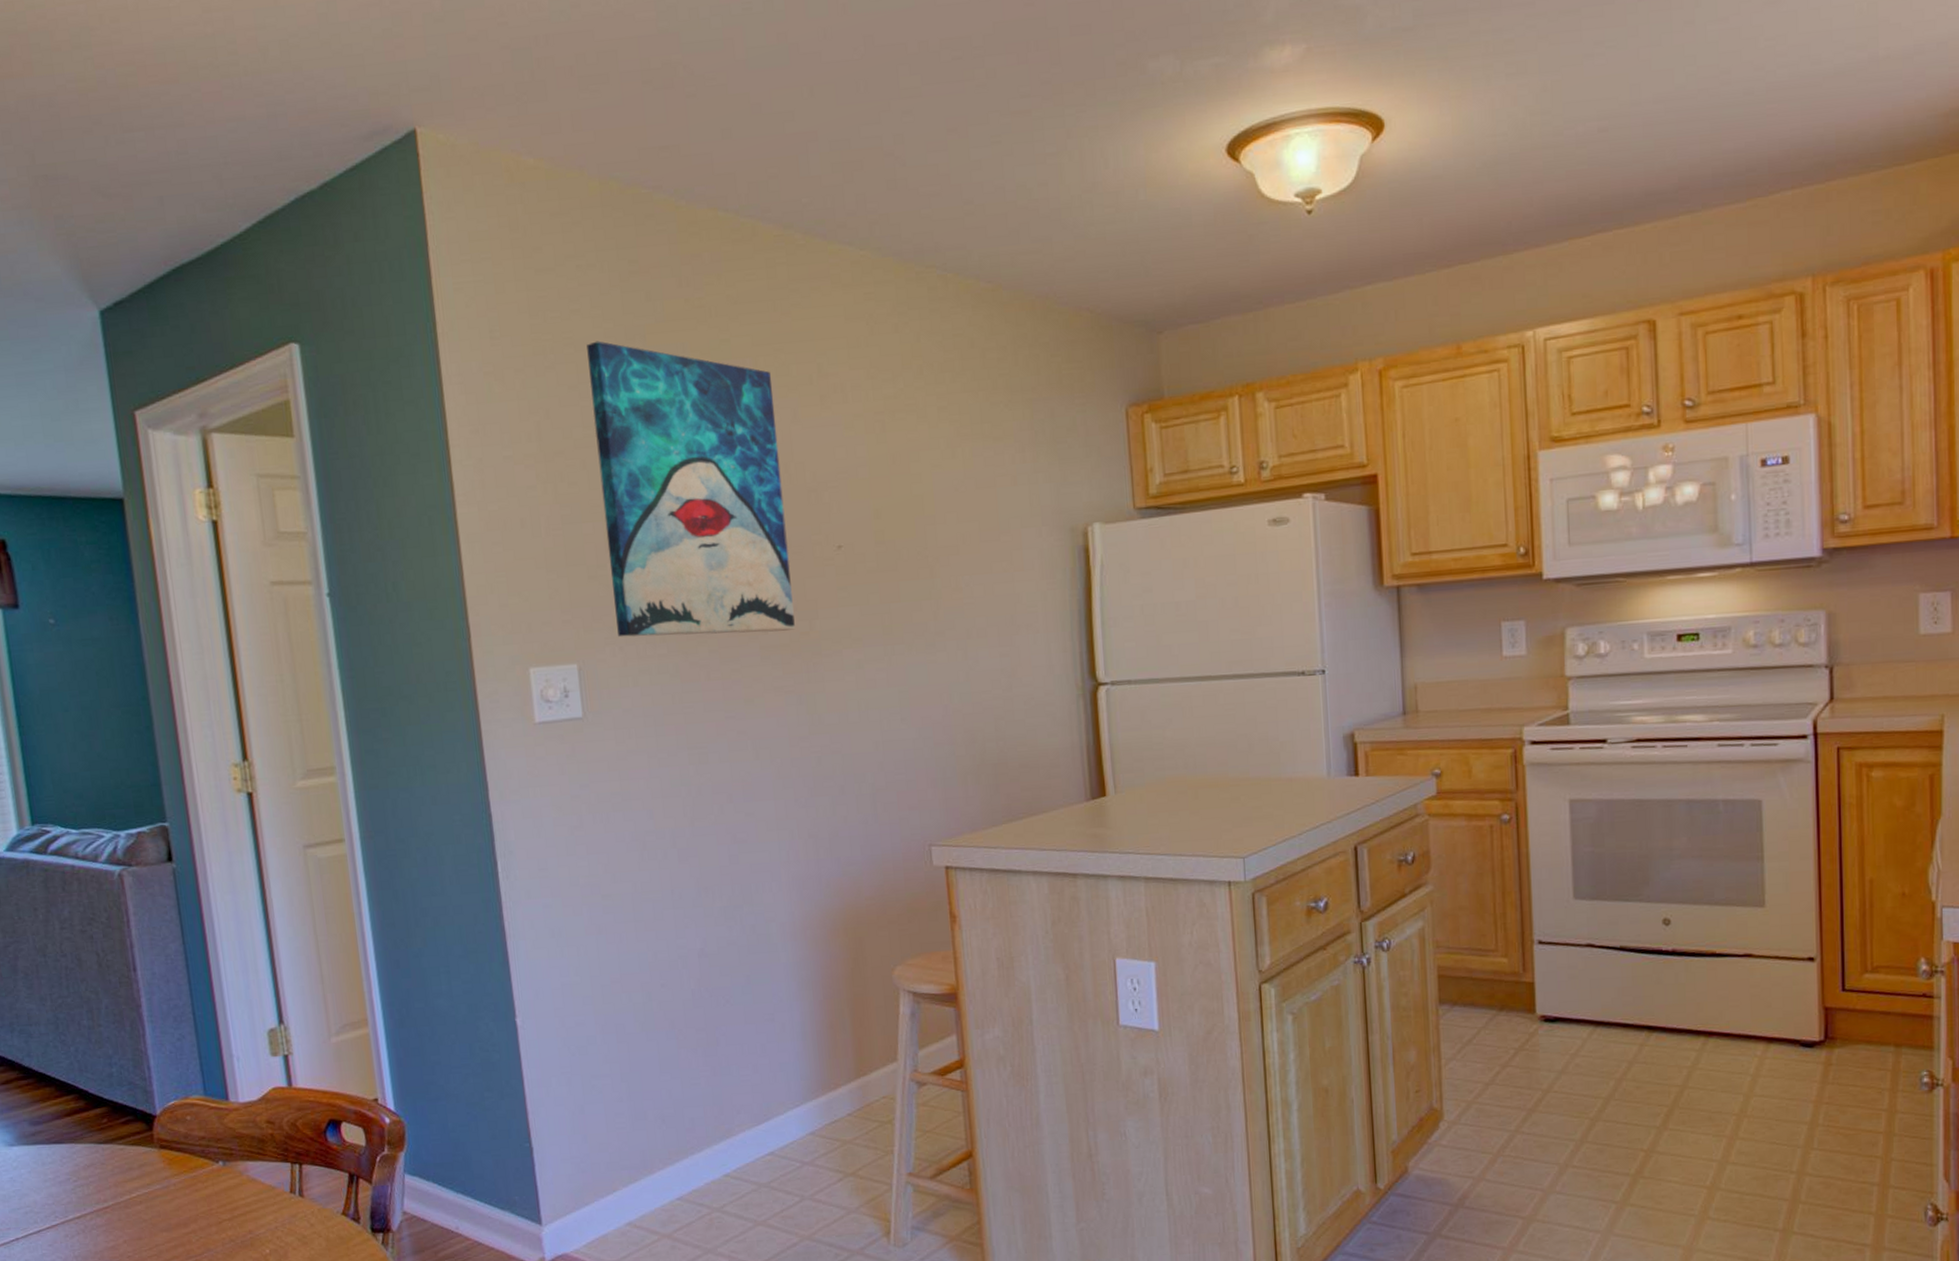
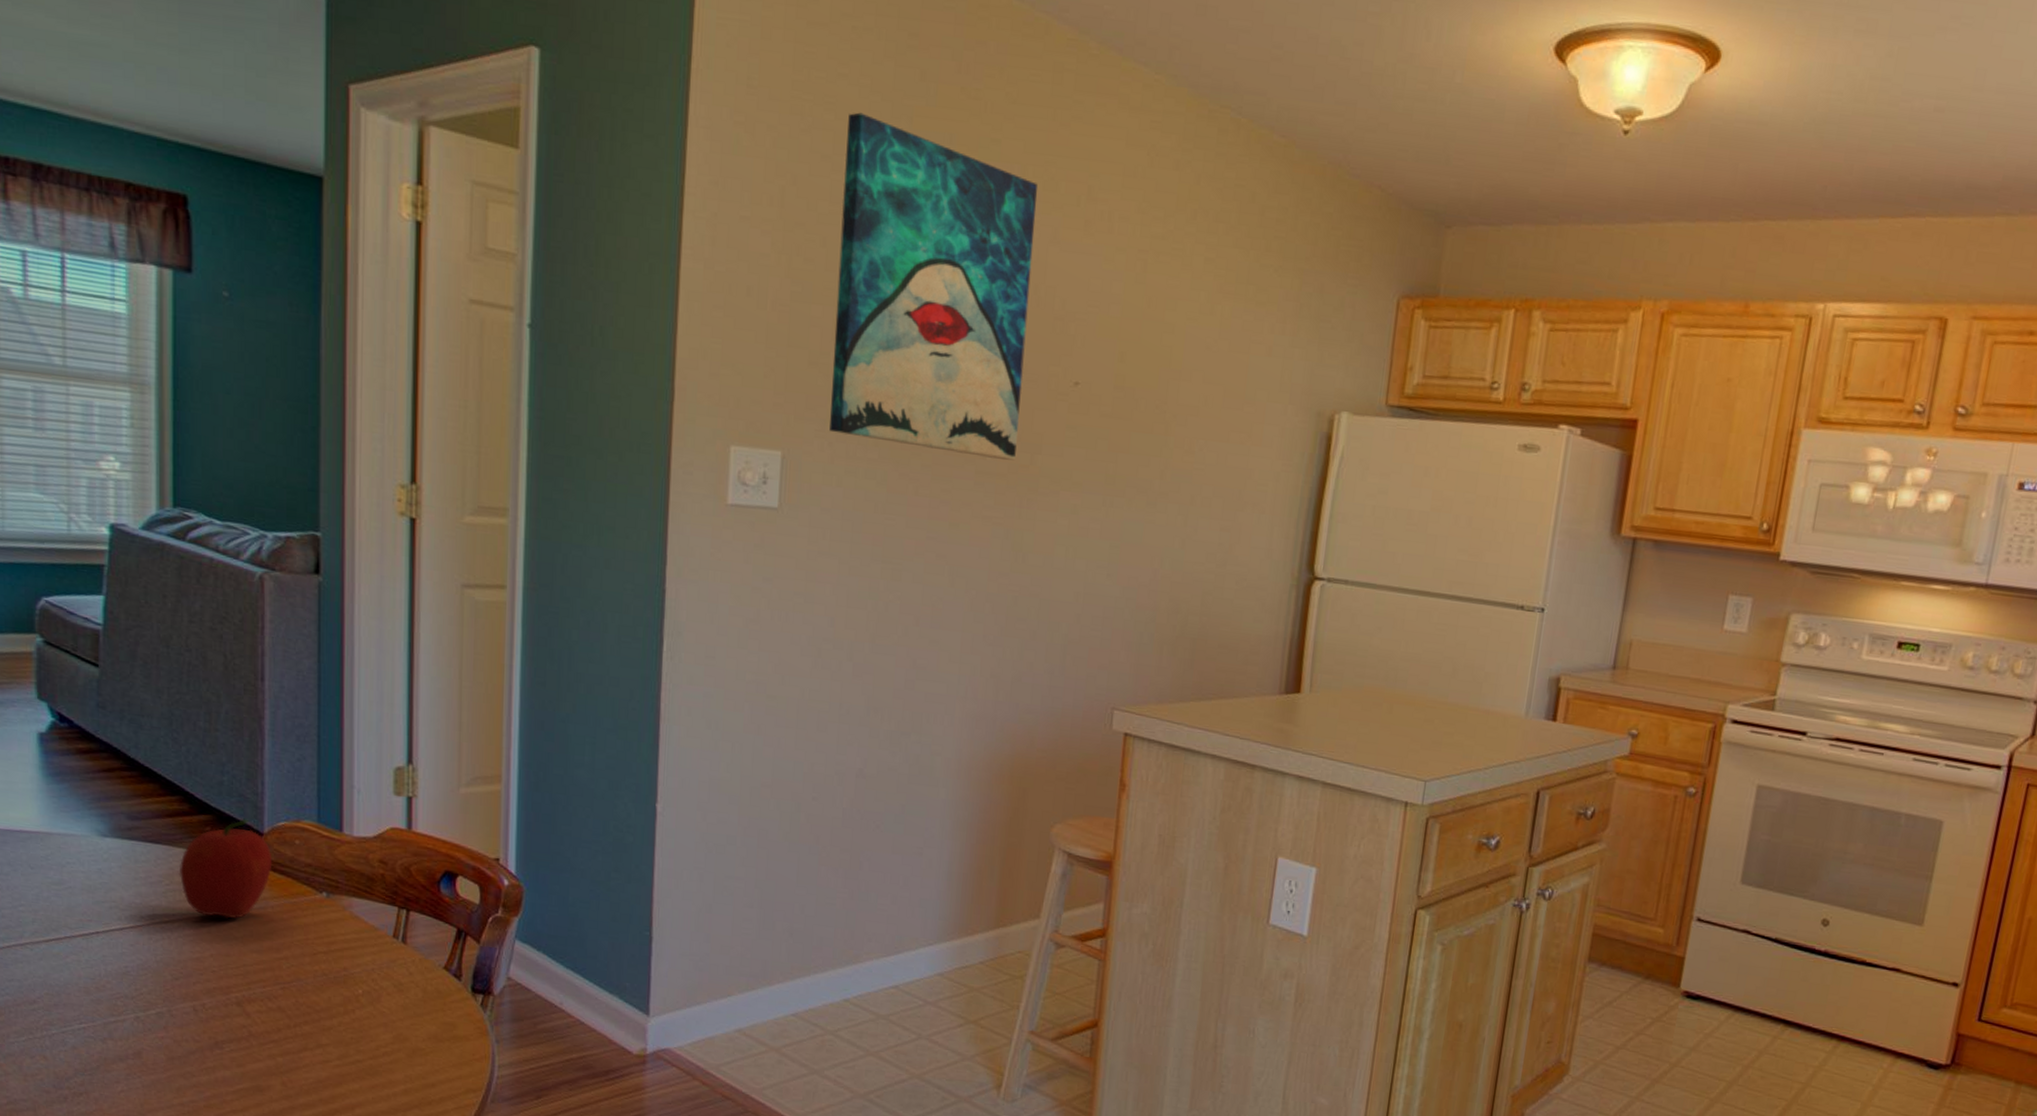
fruit: none [84,1106,169,1204] -> present [179,819,273,919]

